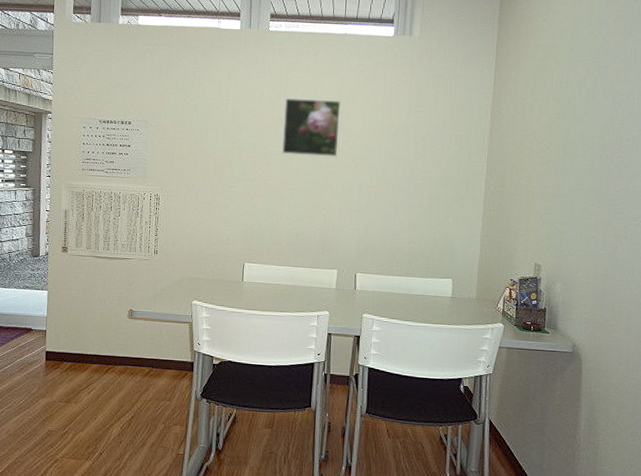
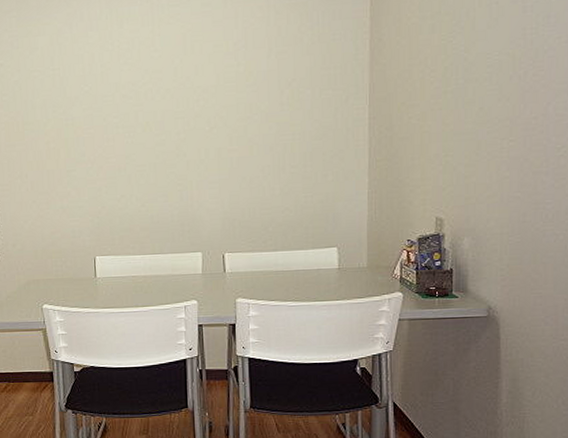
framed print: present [282,98,342,157] -> none [120,53,189,126]

